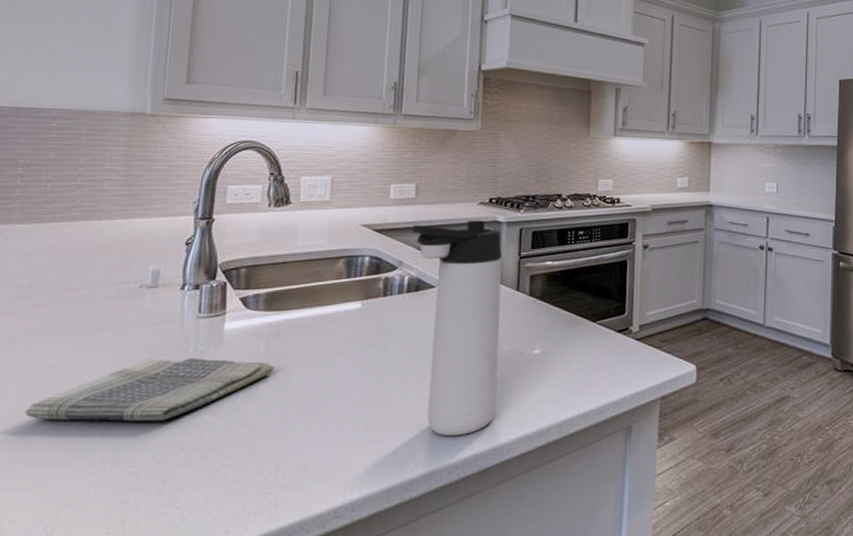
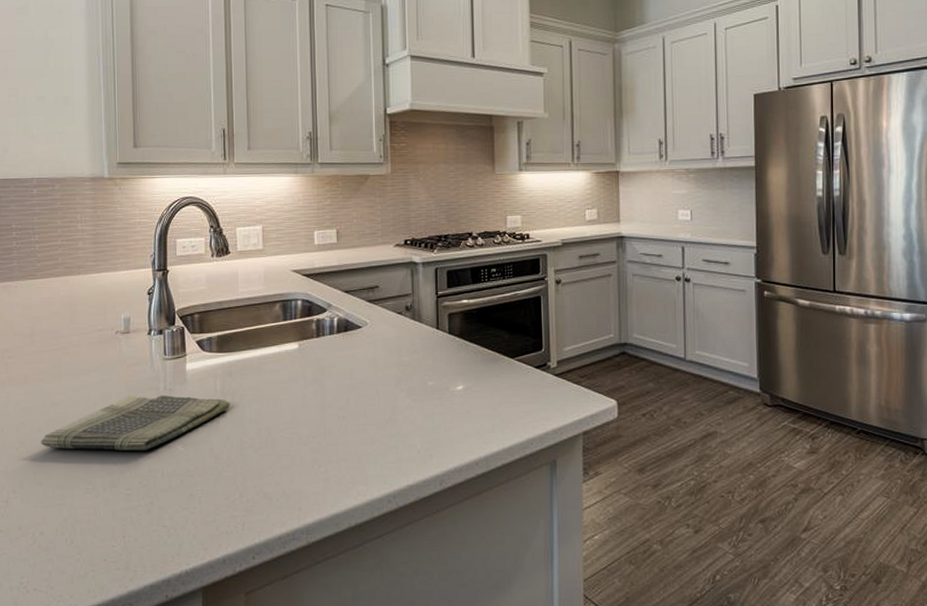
thermos bottle: present [412,220,502,437] -> none [336,261,426,468]

